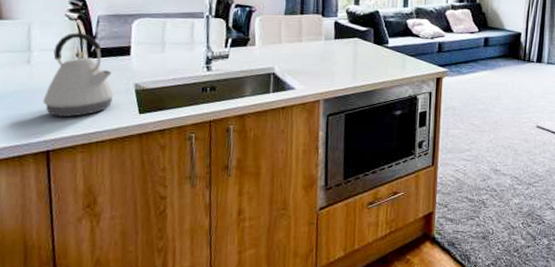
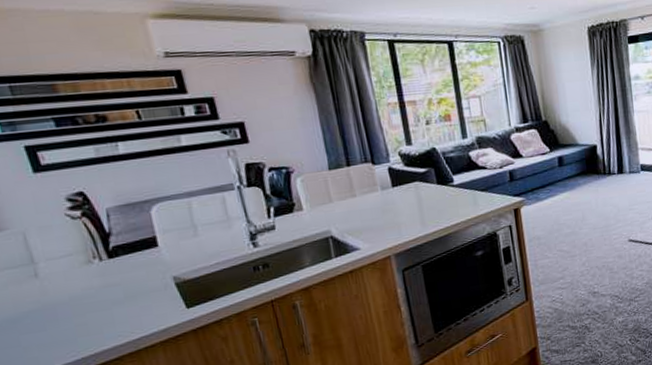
kettle: present [42,33,115,117] -> none [63,231,152,330]

